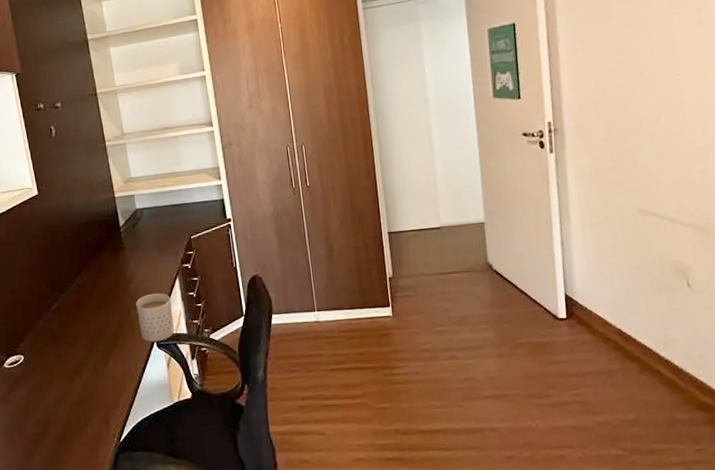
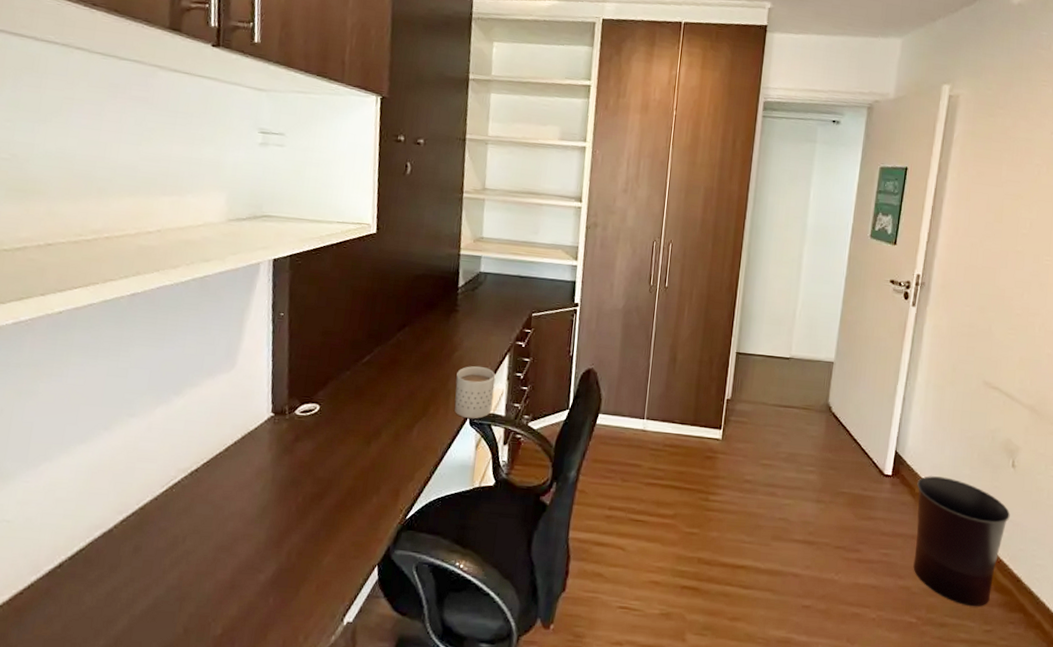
waste bin: none [594,309,697,429] -> present [913,476,1010,606]

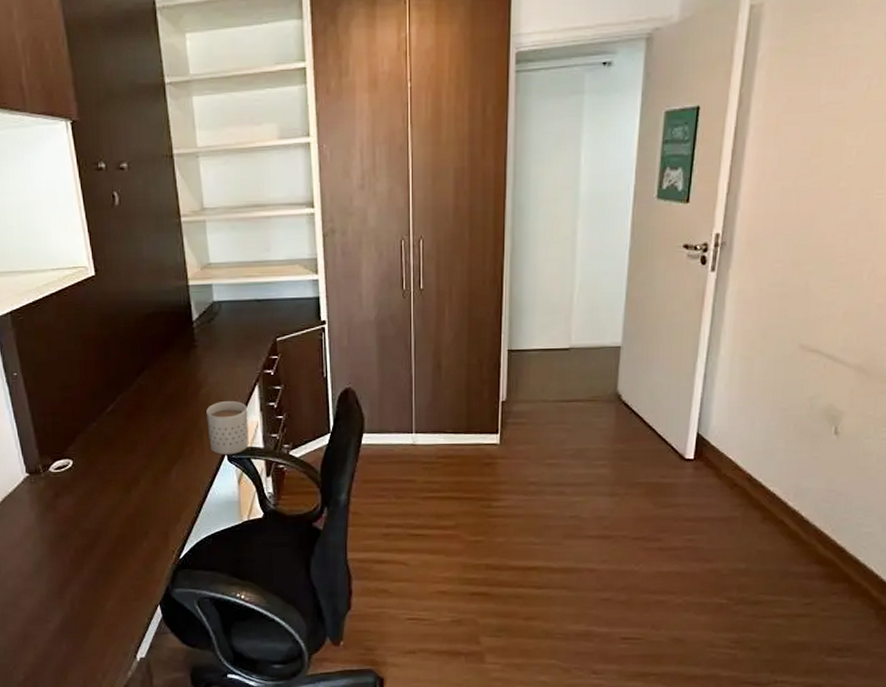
waste bin: present [913,476,1010,606] -> none [722,454,833,581]

